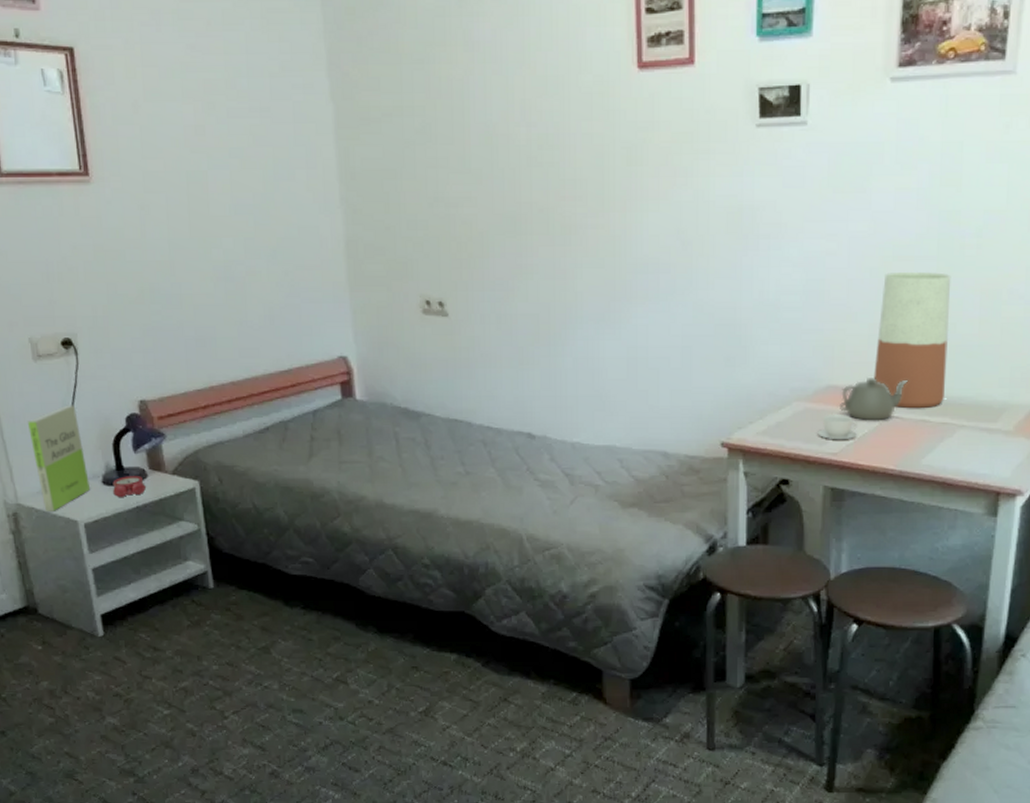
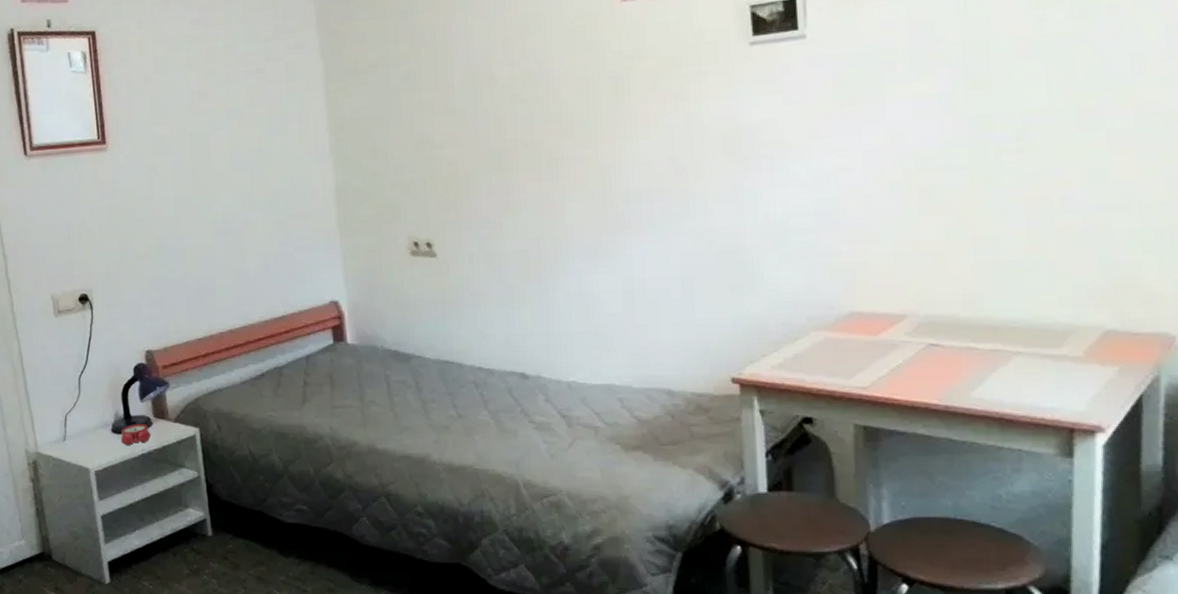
book: present [27,405,90,511] -> none [48,357,100,459]
teacup: present [817,413,857,439] -> none [842,343,889,372]
teapot: present [840,378,909,421] -> none [866,302,947,351]
vase: present [873,272,951,408] -> none [904,182,993,334]

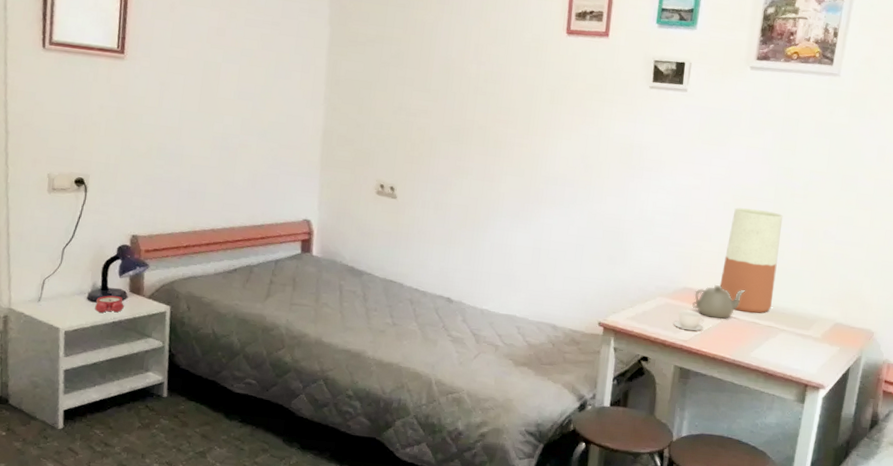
teacup: none [842,343,889,372] -> present [673,309,705,331]
teapot: none [866,302,947,351] -> present [692,285,746,319]
vase: none [904,182,993,334] -> present [719,207,783,313]

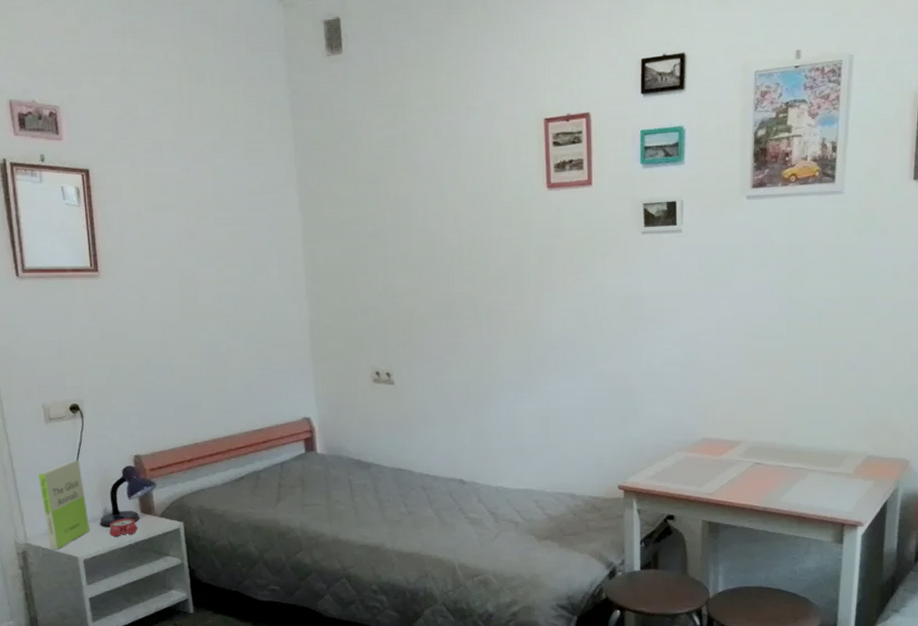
book: none [32,231,77,318] -> present [38,459,89,550]
teacup: present [673,309,705,331] -> none [696,461,728,482]
teapot: present [692,285,746,319] -> none [714,432,768,467]
vase: present [719,207,783,313] -> none [740,348,799,456]

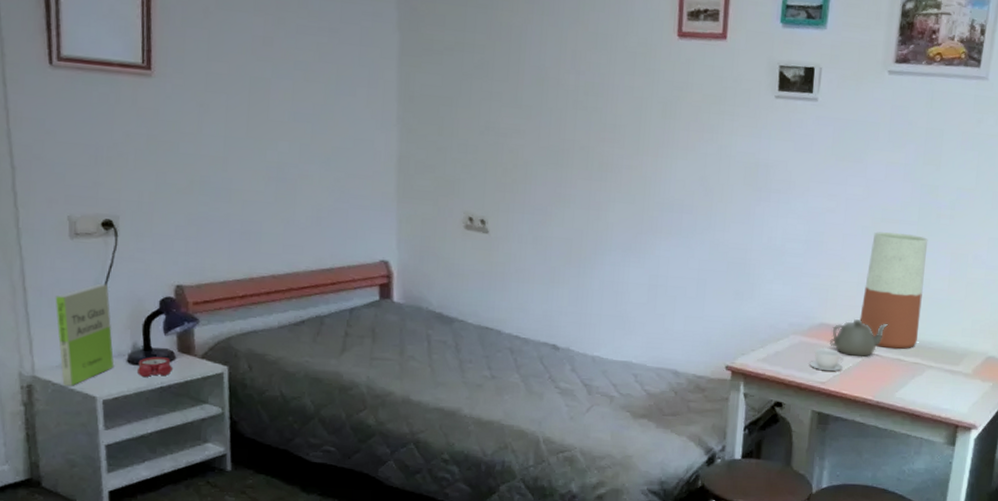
teacup: none [696,461,728,482] -> present [809,348,844,371]
teapot: none [714,432,768,467] -> present [830,319,889,357]
vase: none [740,348,799,456] -> present [859,232,928,349]

